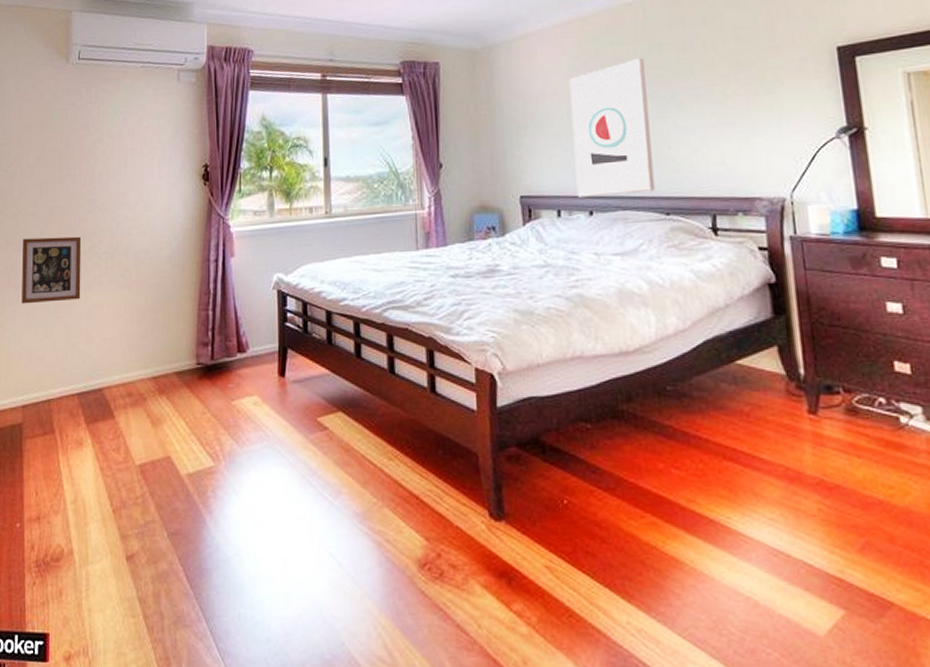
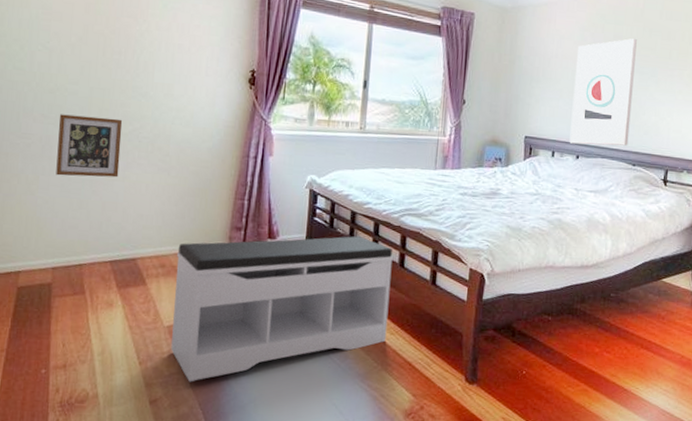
bench: none [144,341,384,532] -> present [171,236,393,382]

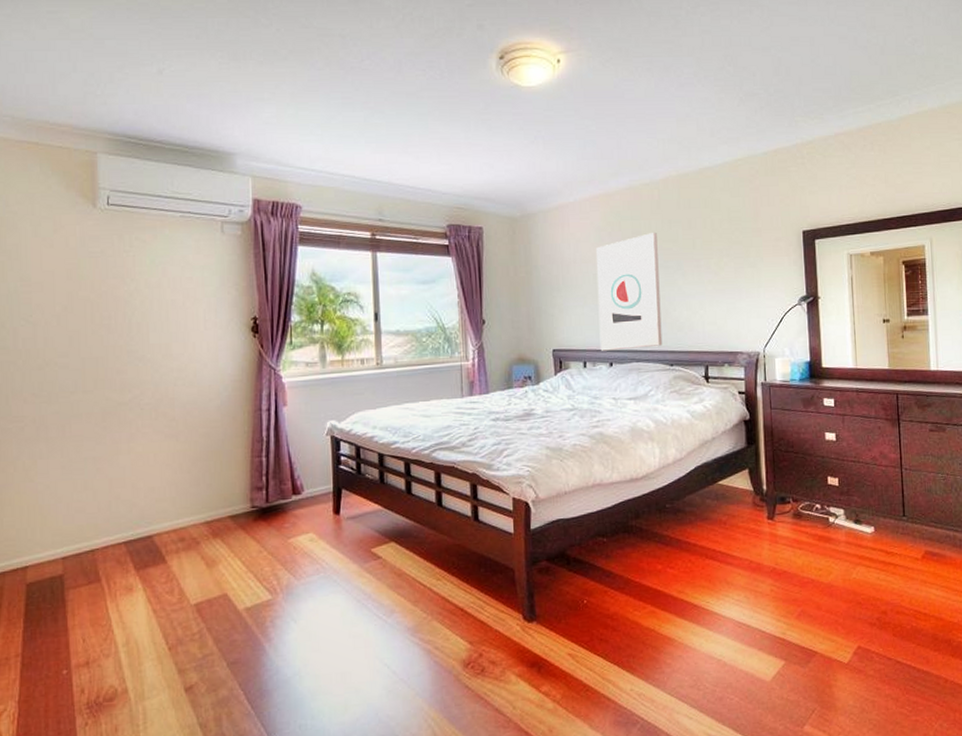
picture frame: present [56,114,123,178] -> none [51,388,123,457]
bench: present [171,236,393,382] -> none [196,479,433,662]

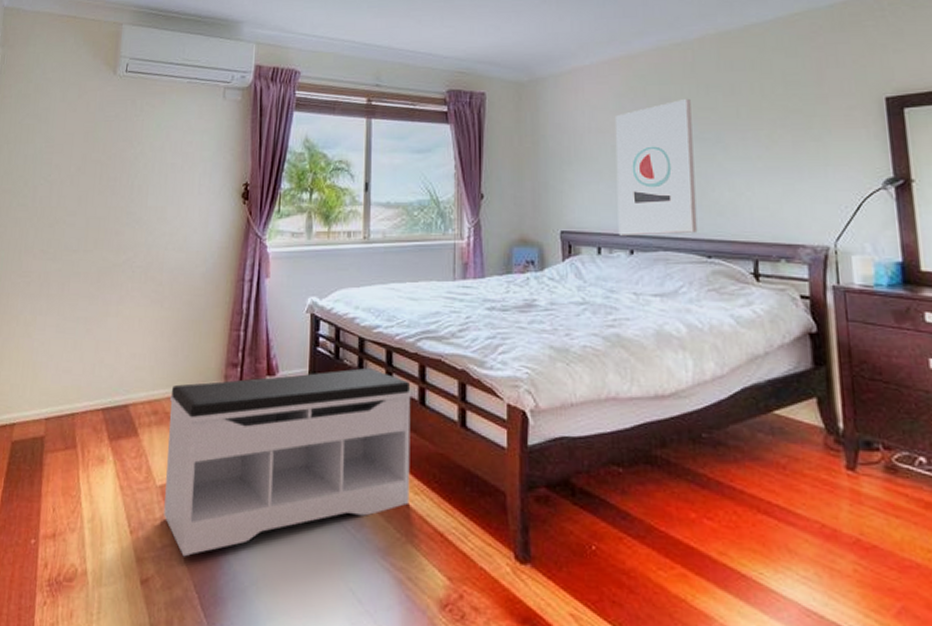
bench: none [196,479,433,662] -> present [164,368,411,557]

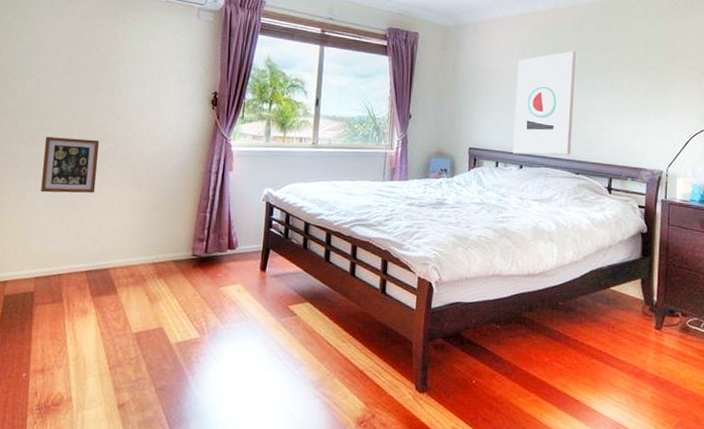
picture frame: none [52,248,117,315] -> present [41,136,100,194]
bench: present [164,368,411,557] -> none [138,246,344,387]

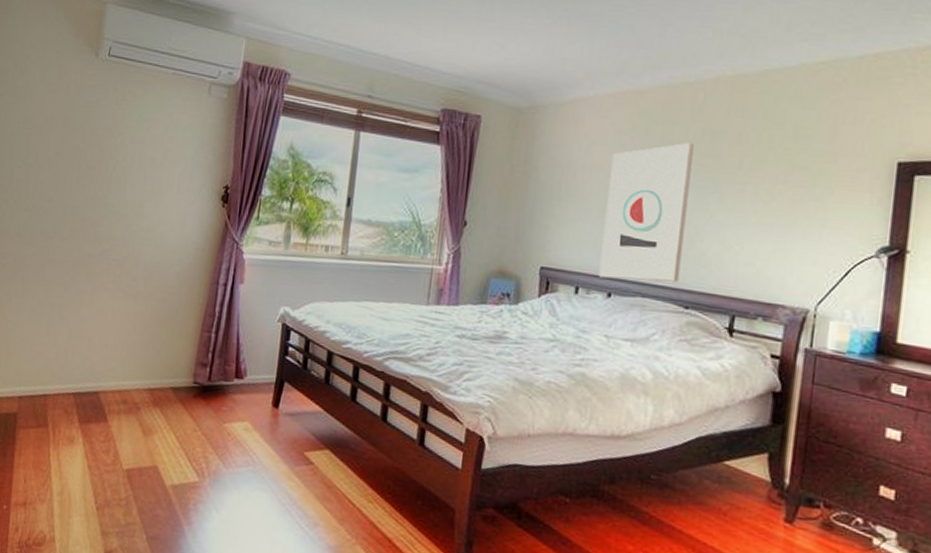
picture frame: present [41,136,100,194] -> none [27,233,93,303]

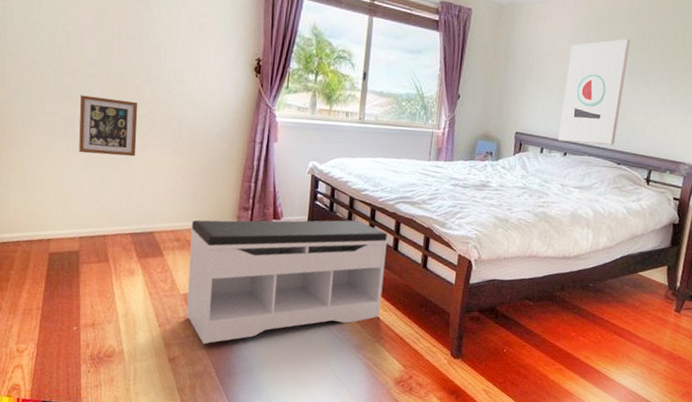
picture frame: none [27,233,93,303] -> present [79,95,138,157]
bench: none [129,377,374,535] -> present [187,219,388,344]

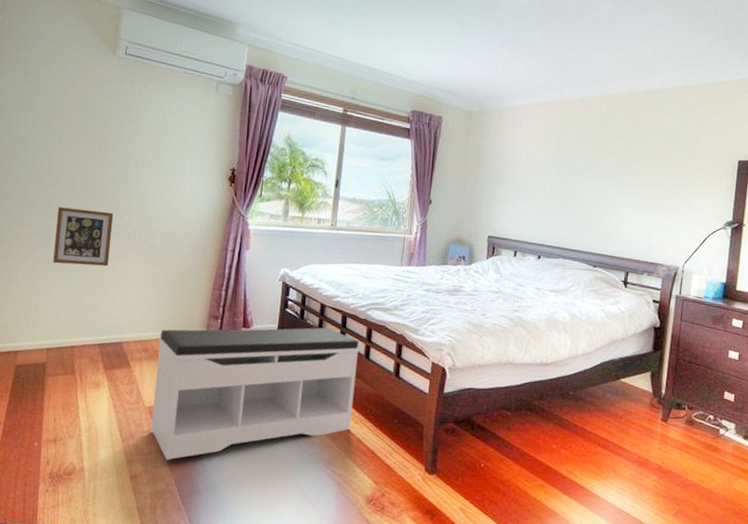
wall art: present [558,39,630,145] -> none [531,143,600,247]

